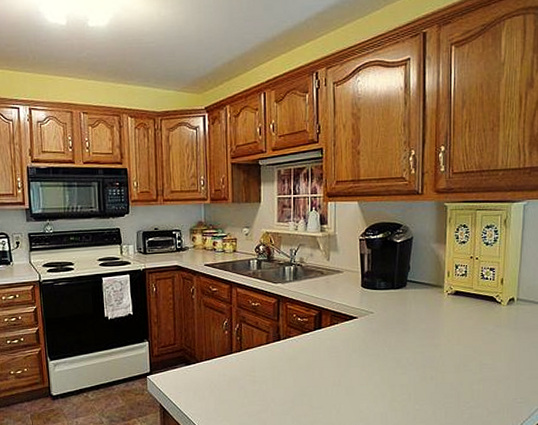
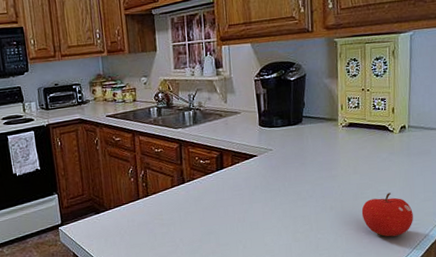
fruit: none [463,367,518,414] -> present [361,192,413,237]

